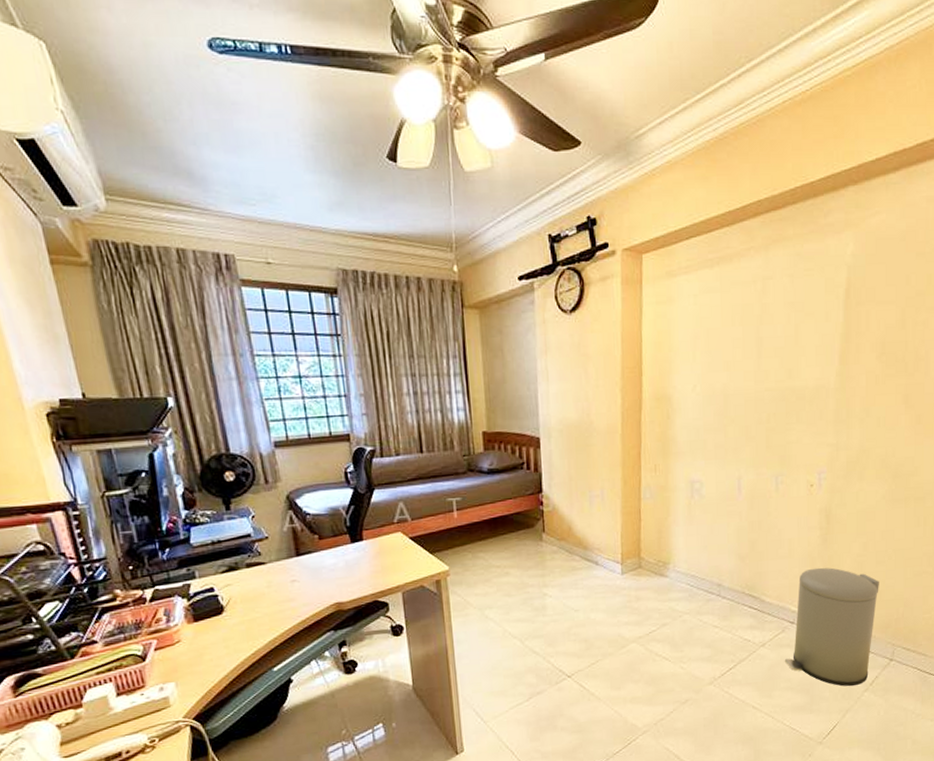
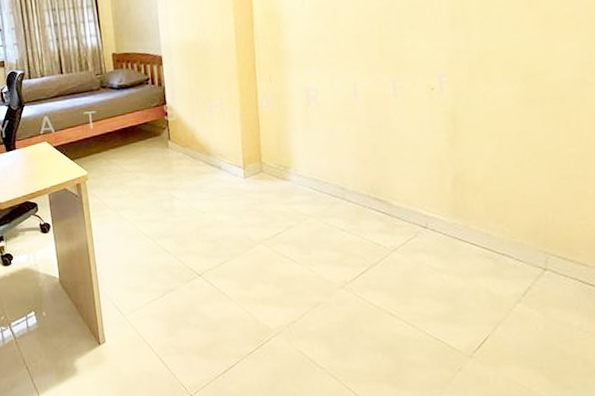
pedal bin: present [784,567,879,686] -> none [420,171,521,296]

